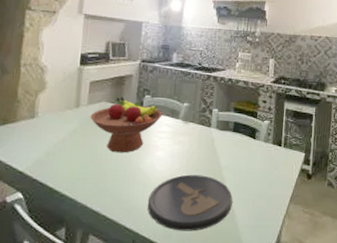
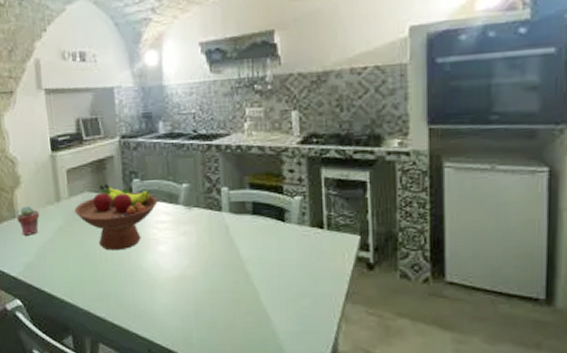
potted succulent: none [35,108,58,135] -> present [16,206,40,235]
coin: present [147,174,233,231] -> none [157,271,265,339]

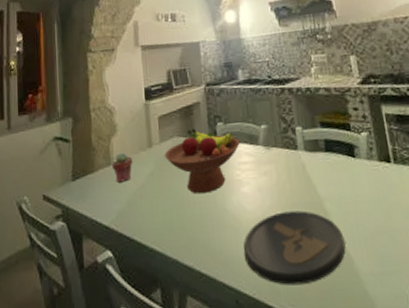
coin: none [157,271,265,339] -> present [243,210,346,285]

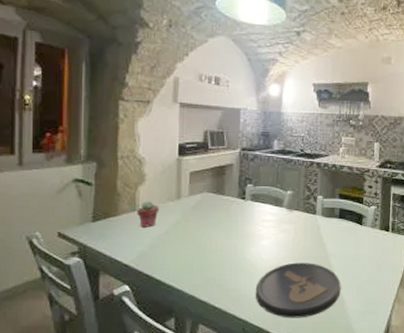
fruit bowl: present [165,128,240,194] -> none [192,186,266,243]

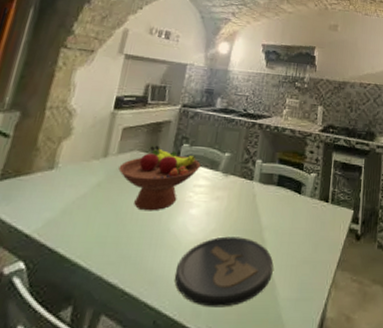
potted succulent: present [137,201,159,227] -> none [53,158,82,189]
fruit bowl: none [192,186,266,243] -> present [118,145,201,211]

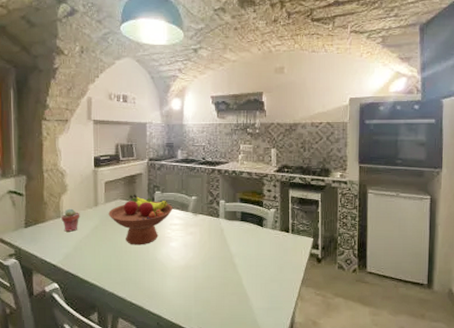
potted succulent: none [53,158,82,189] -> present [61,208,80,232]
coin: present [174,236,274,307] -> none [167,262,246,314]

